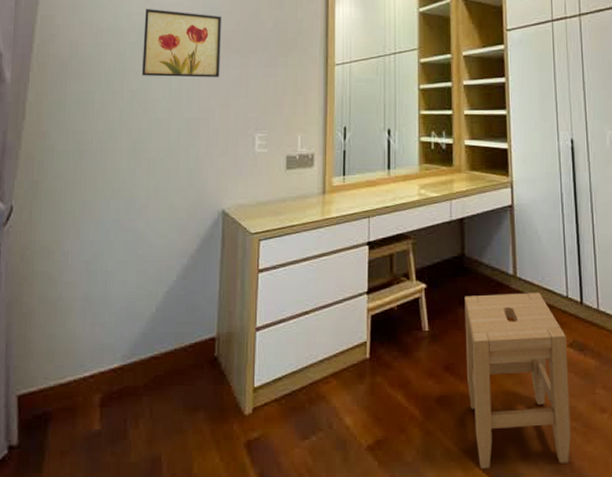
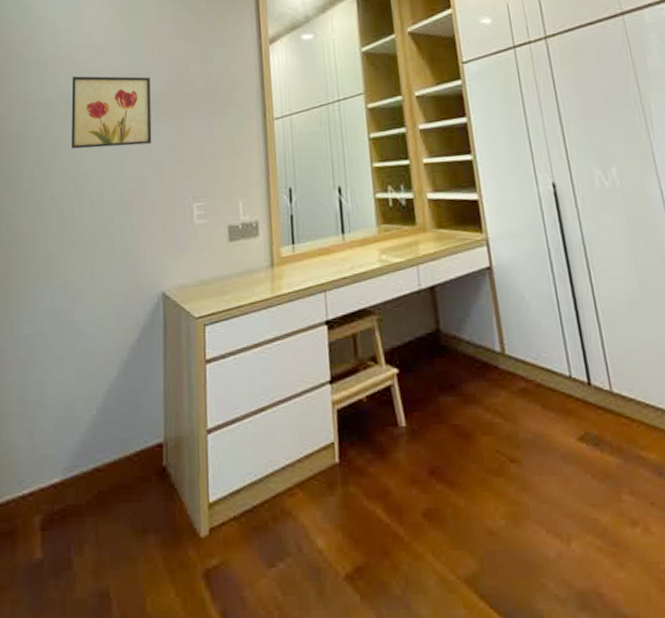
stool: present [464,292,571,469] -> none [445,373,599,603]

